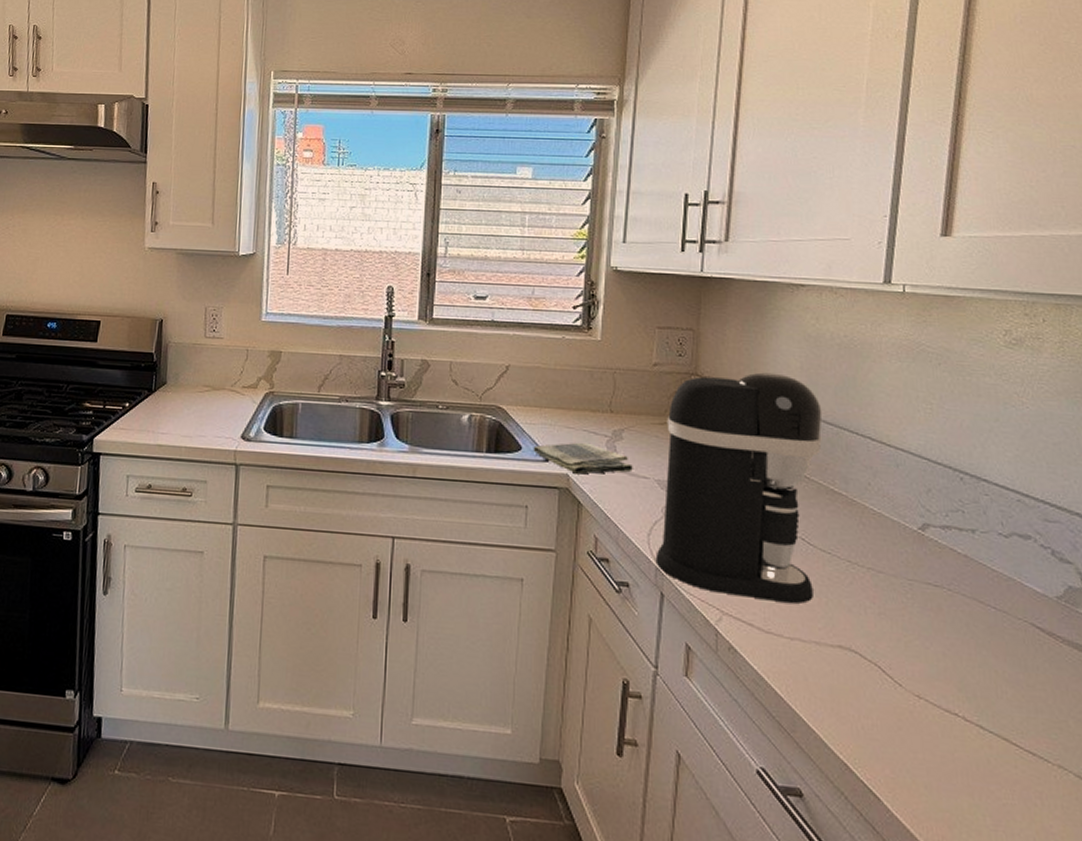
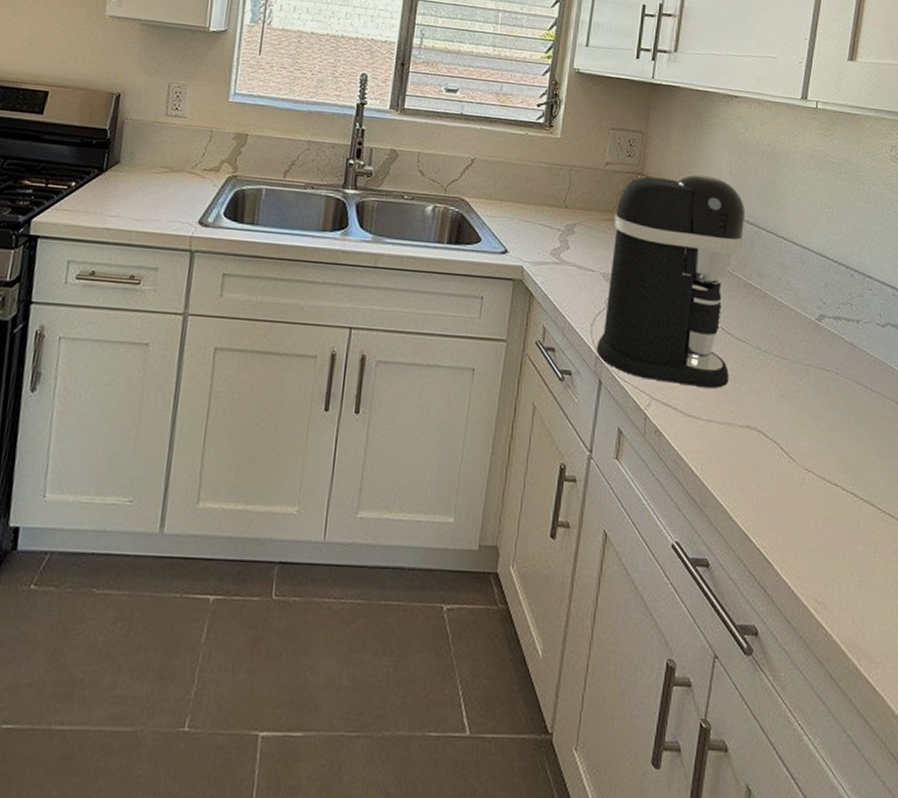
dish towel: present [533,442,633,475] -> none [491,235,582,267]

